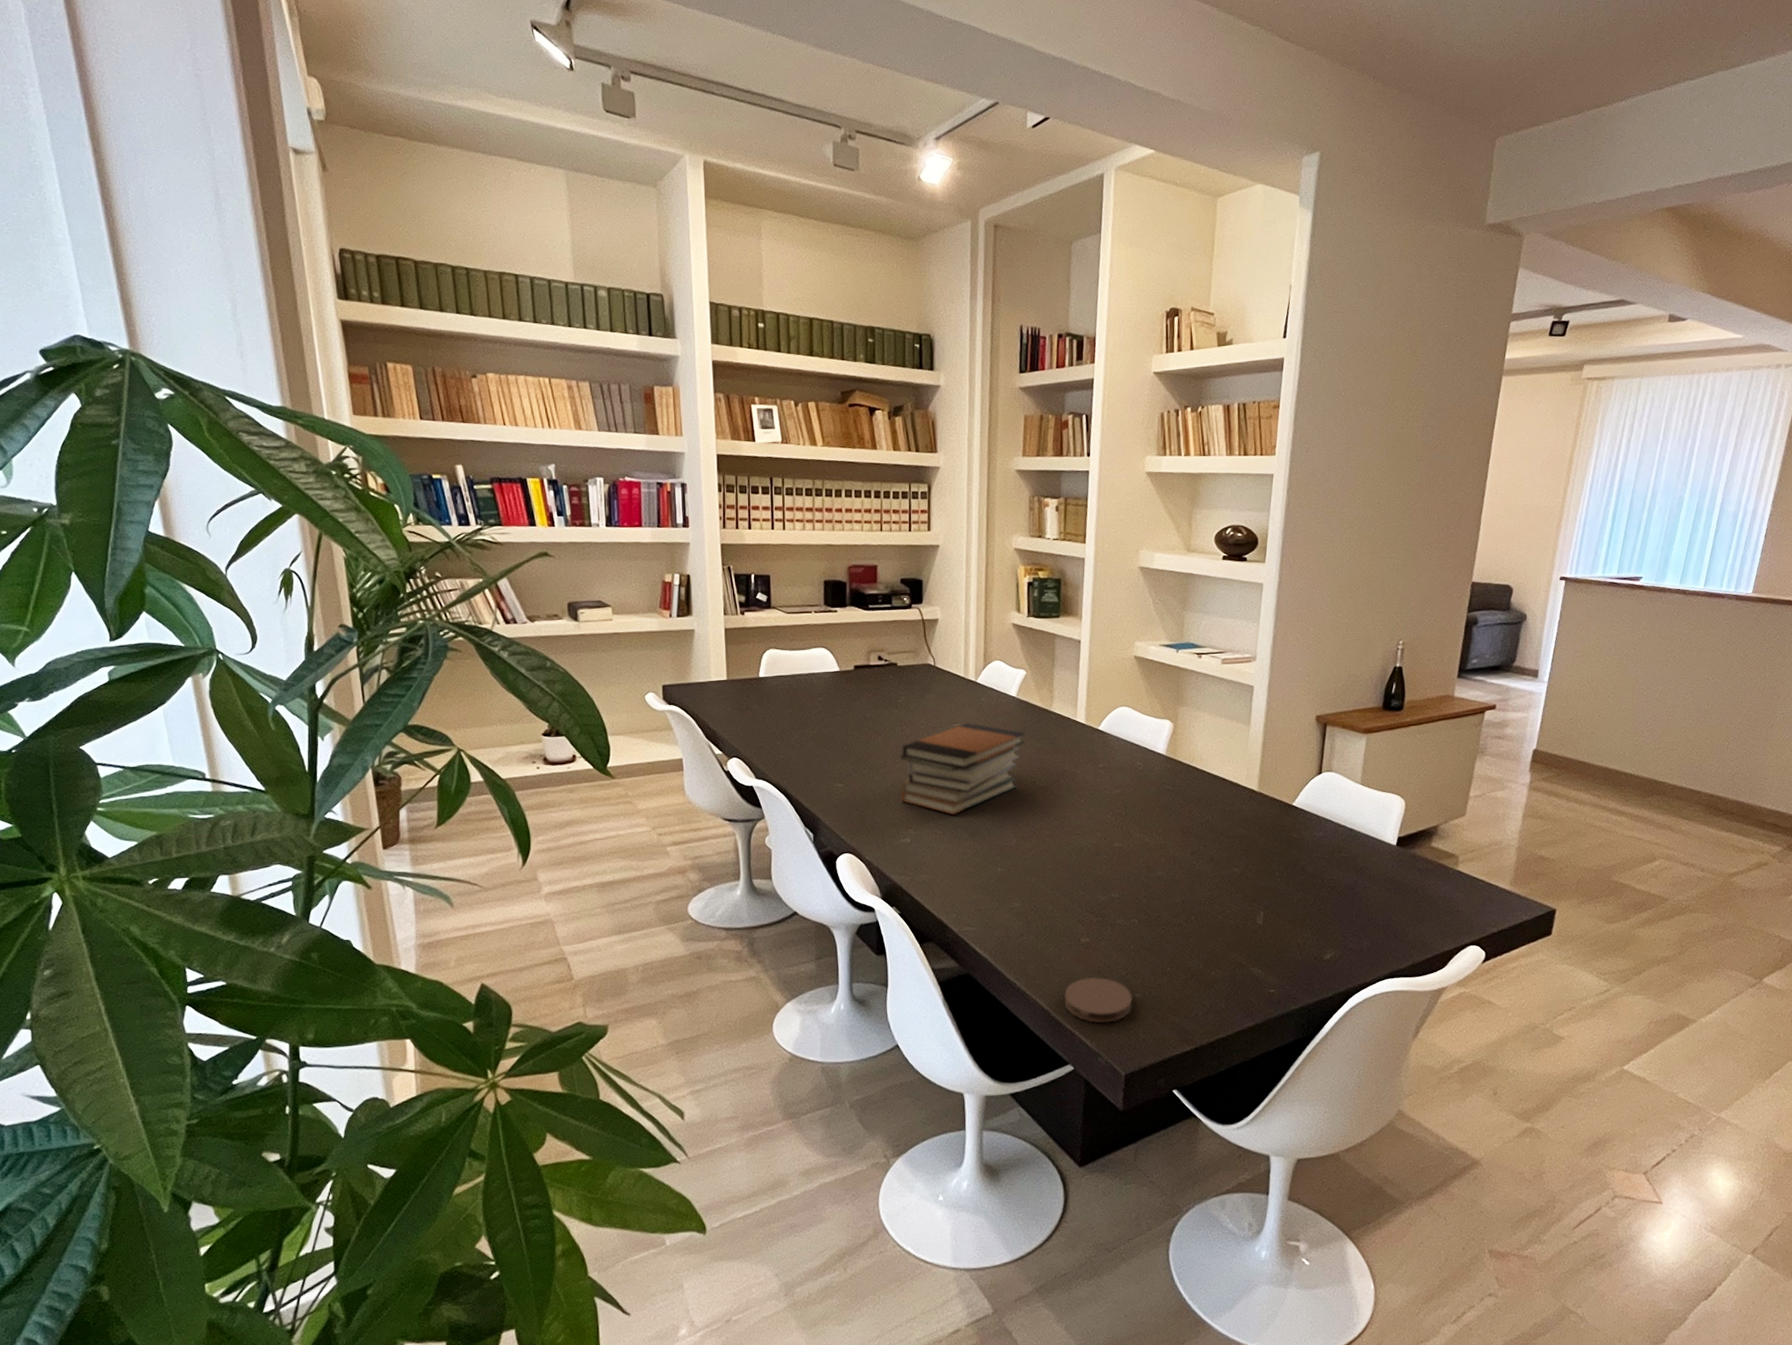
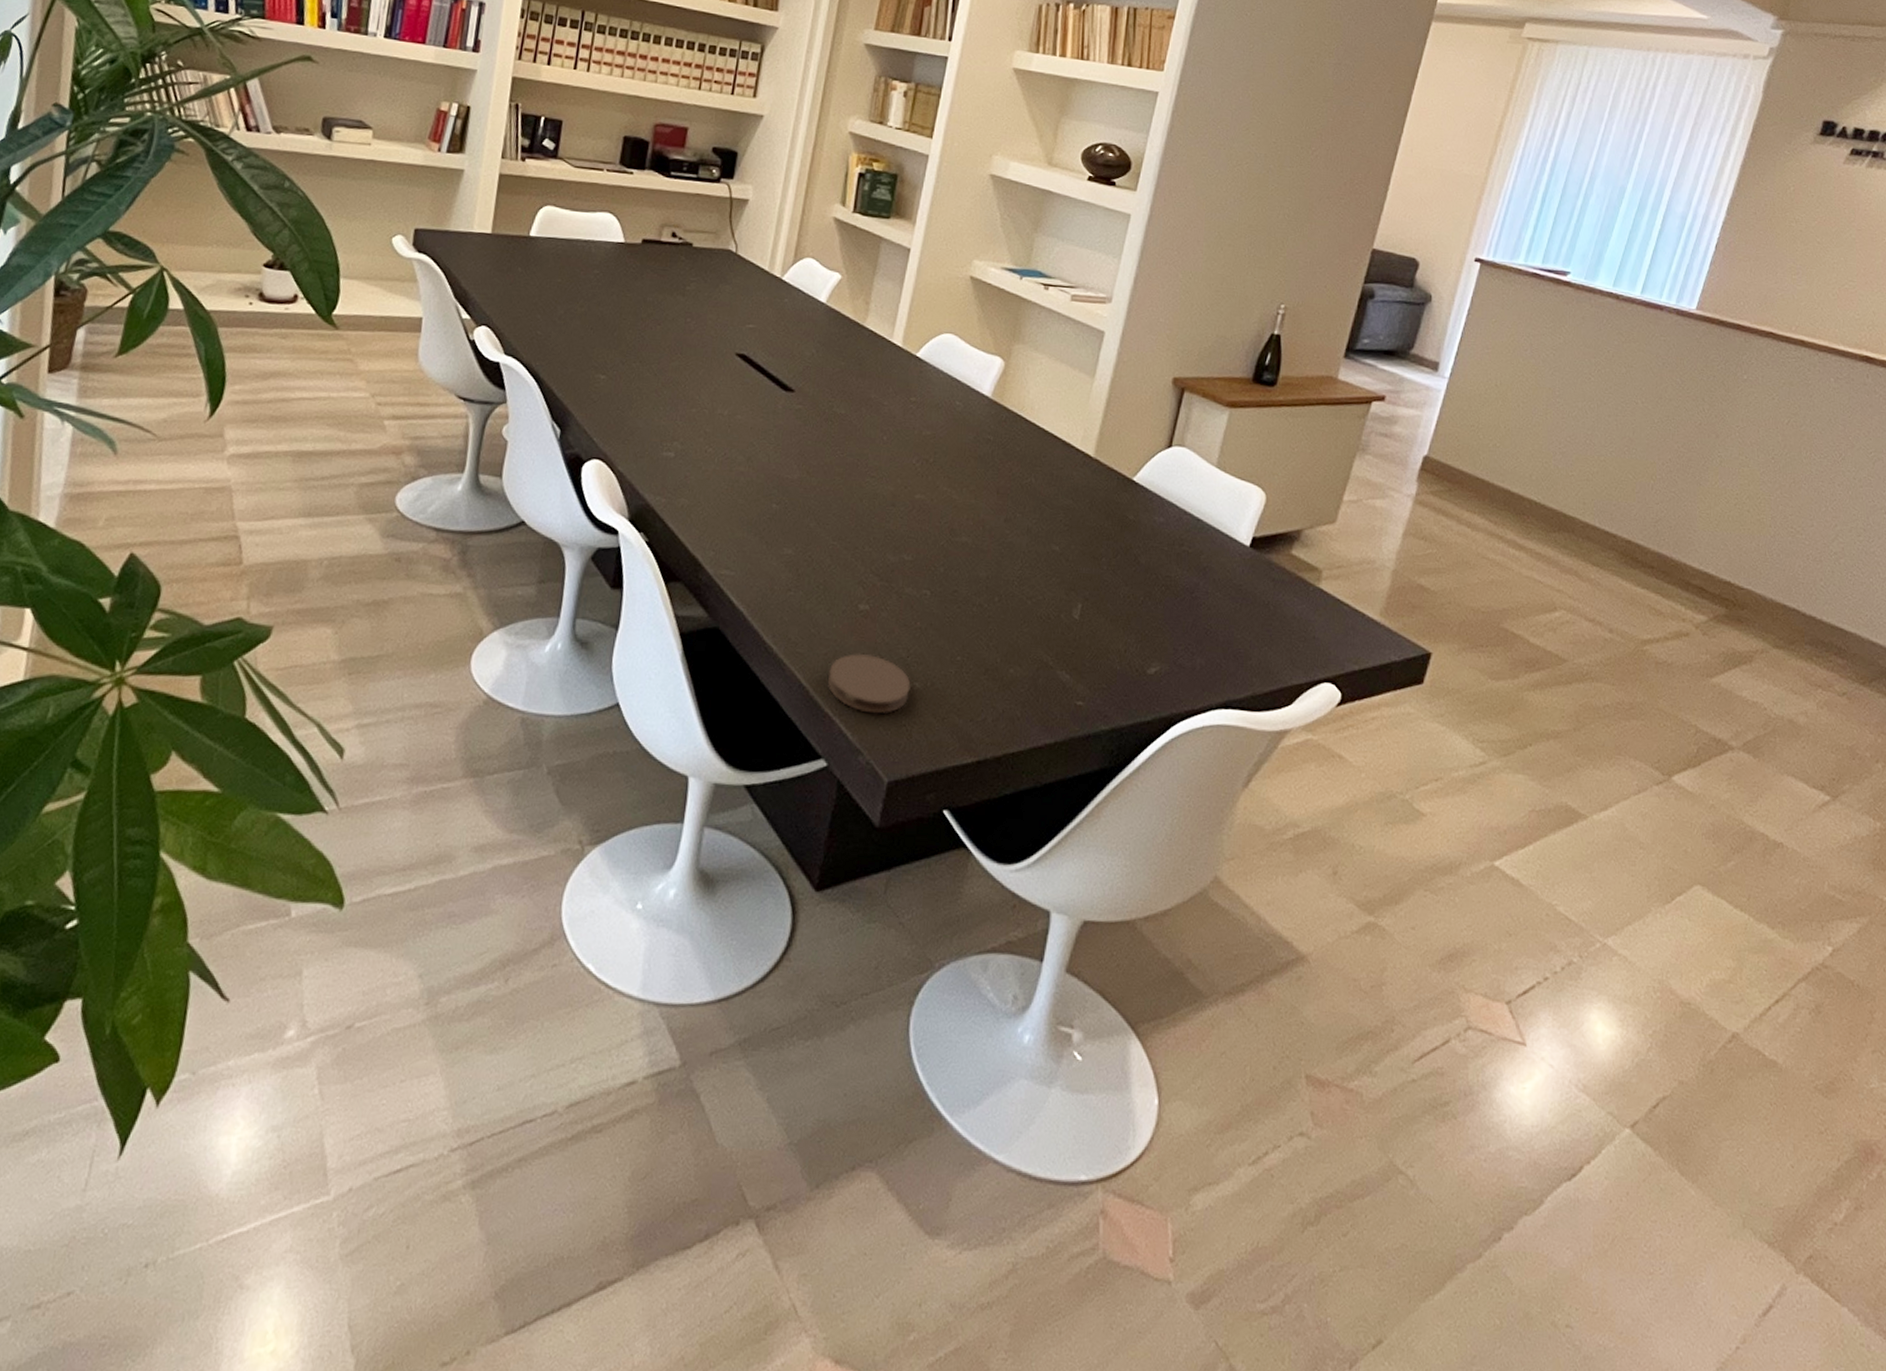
book stack: present [899,722,1025,815] -> none [671,324,829,433]

